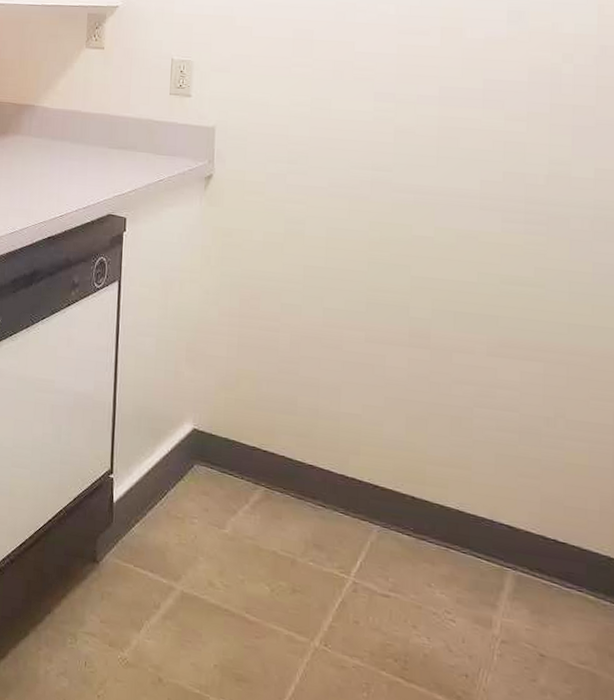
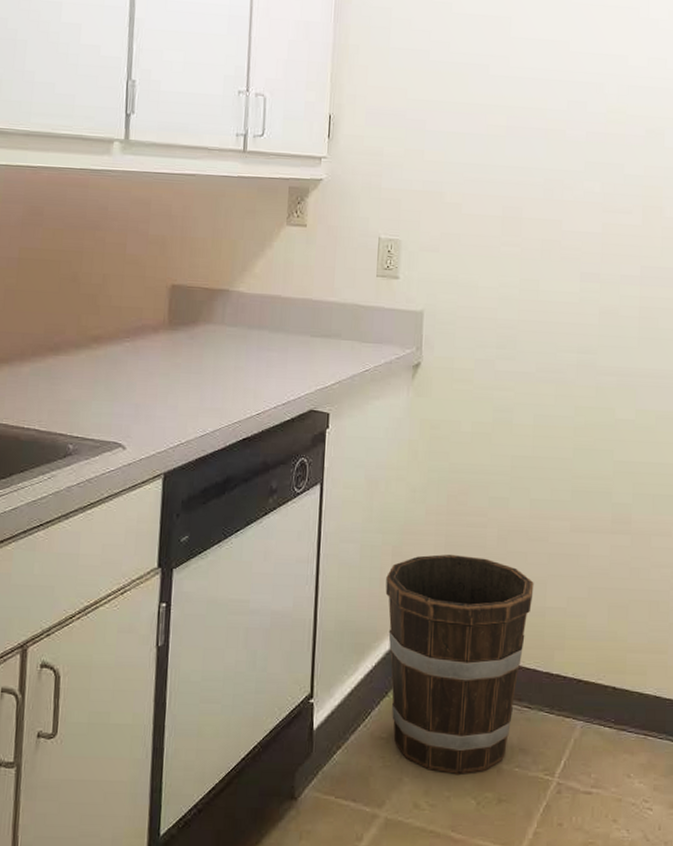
bucket: none [180,353,328,561] -> present [385,554,534,774]

